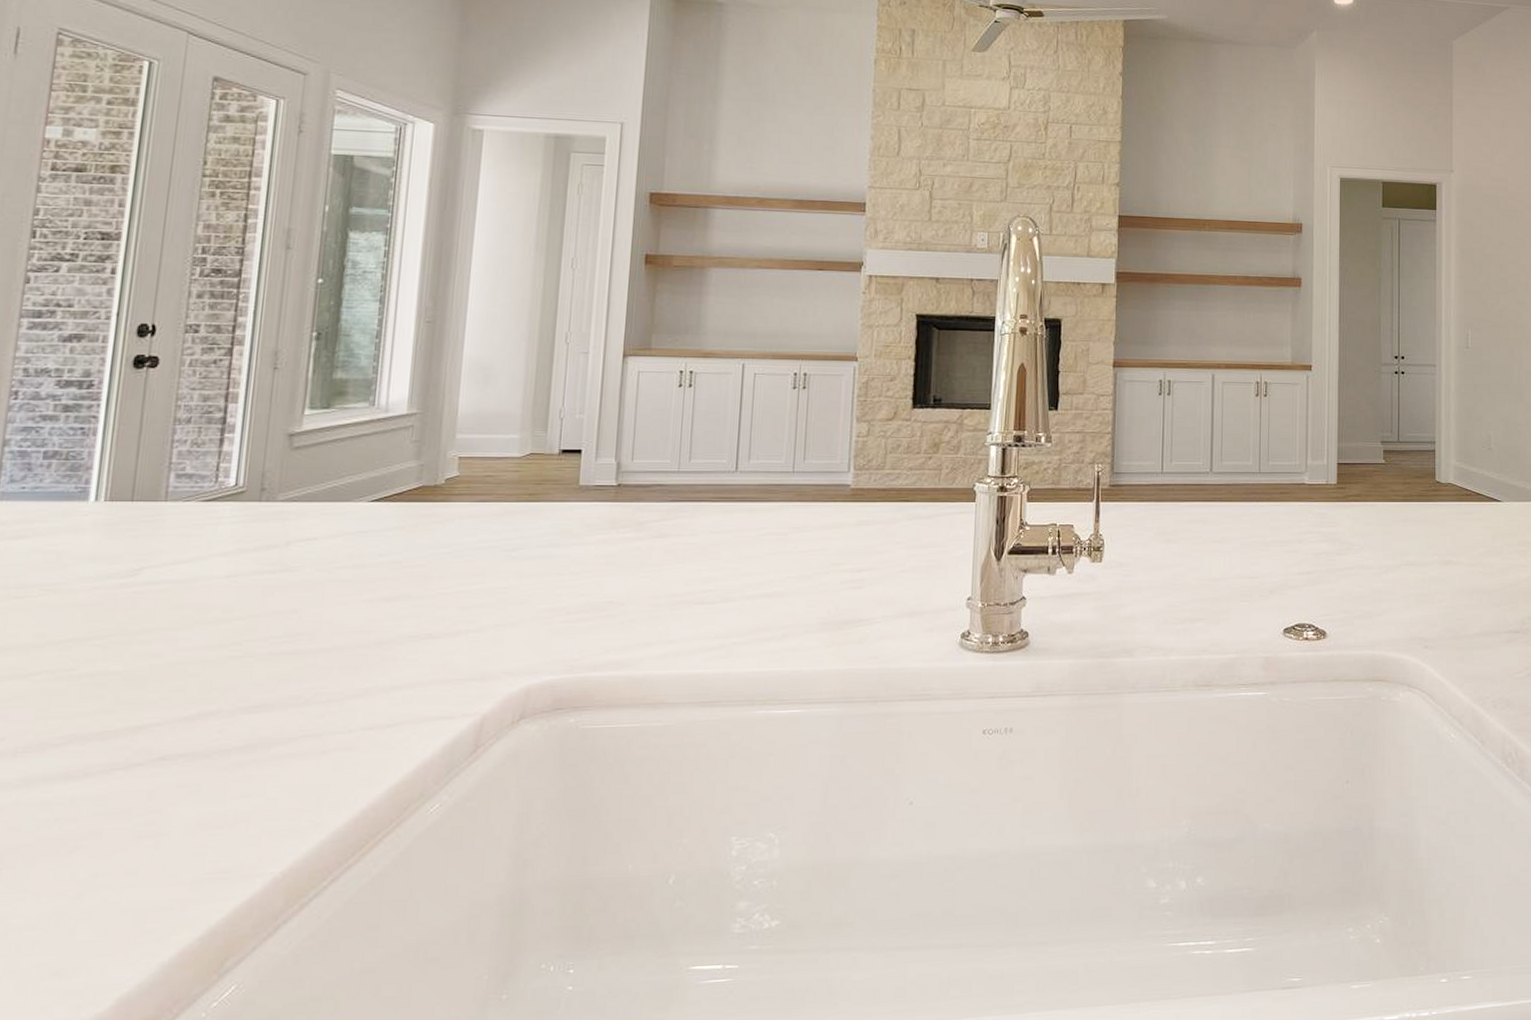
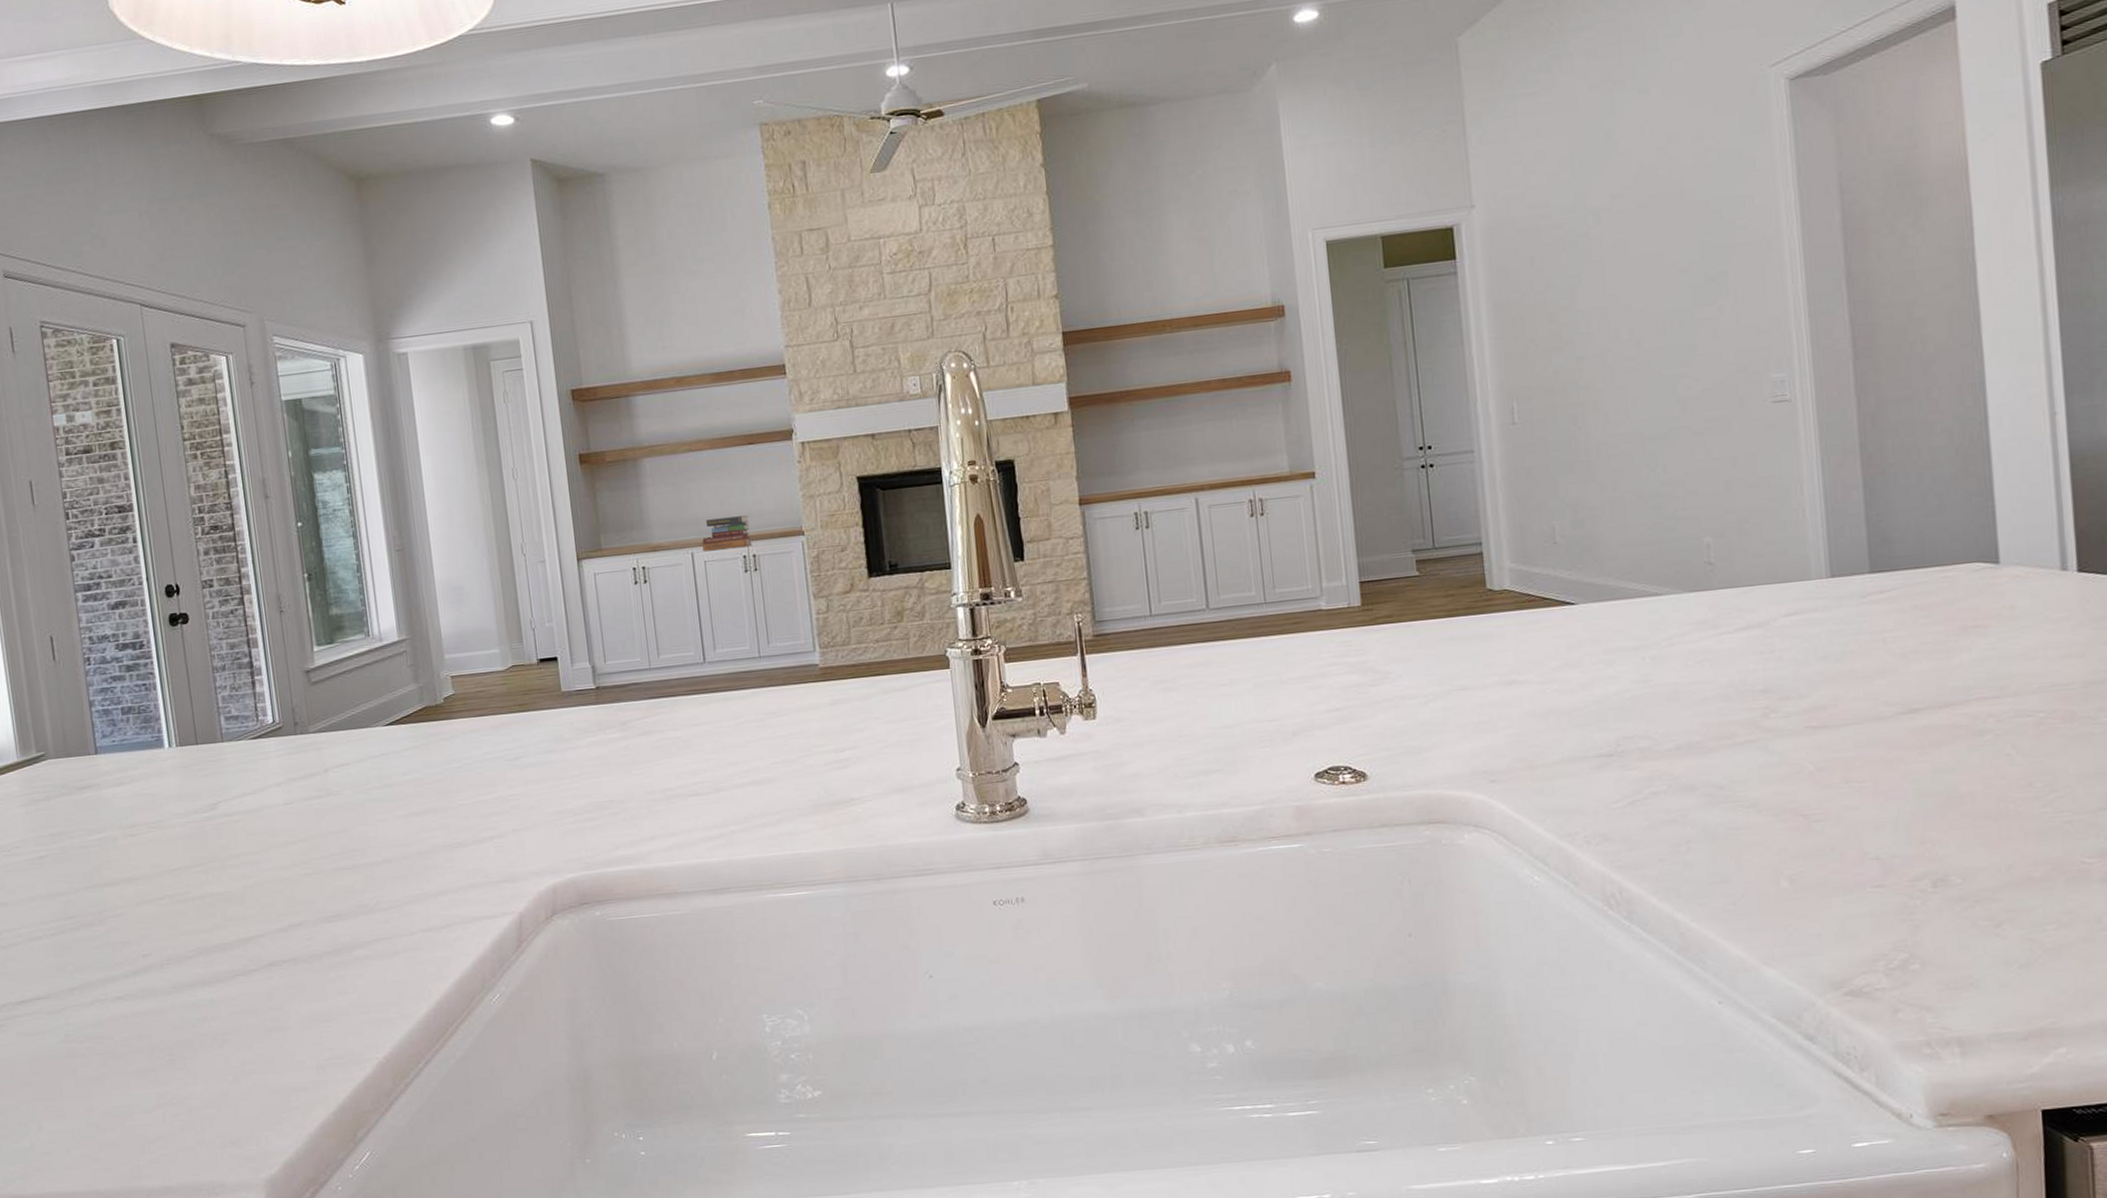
books: none [755,334,806,365] -> present [702,515,752,552]

